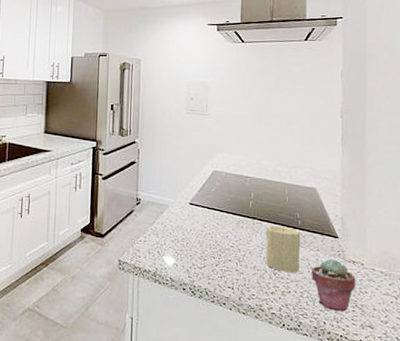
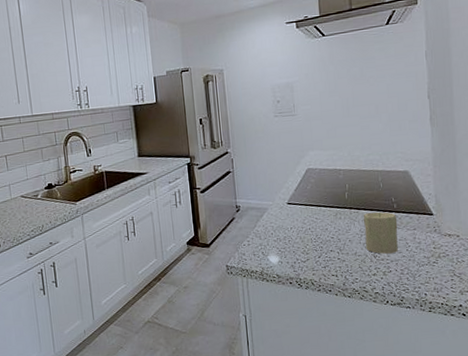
potted succulent: present [311,259,356,311] -> none [410,235,453,282]

